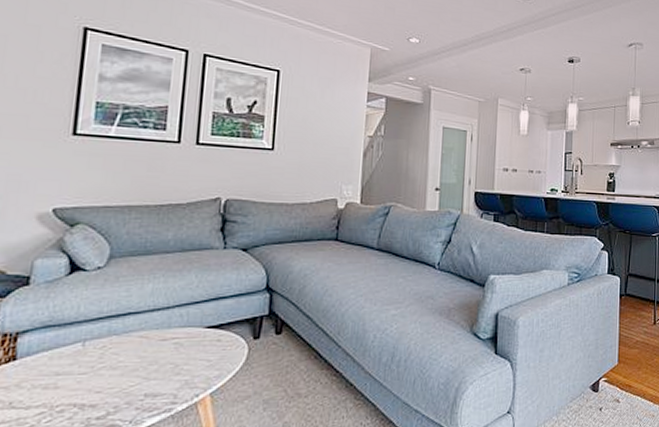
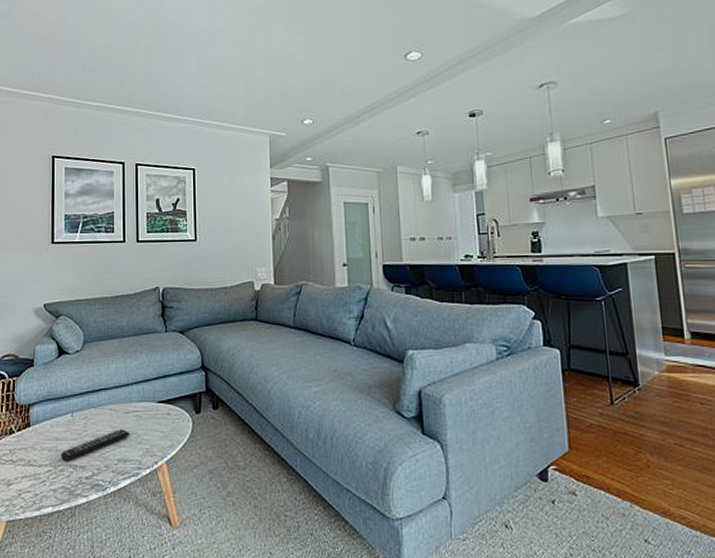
remote control: none [61,359,164,401] -> present [61,429,130,462]

